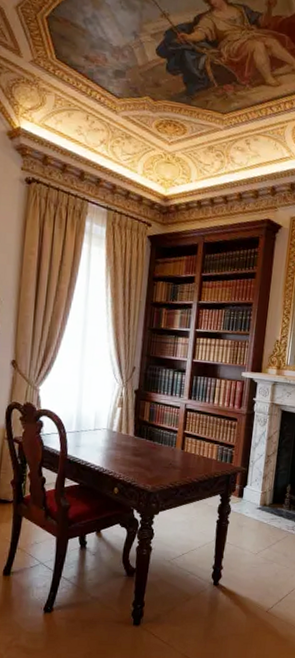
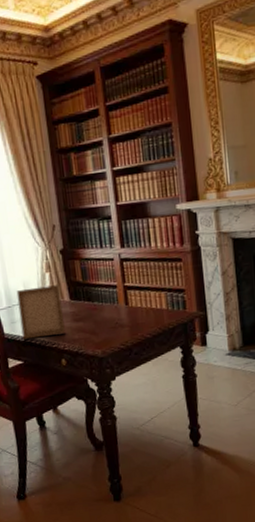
photo frame: none [83,418,128,465] -> present [16,285,65,340]

